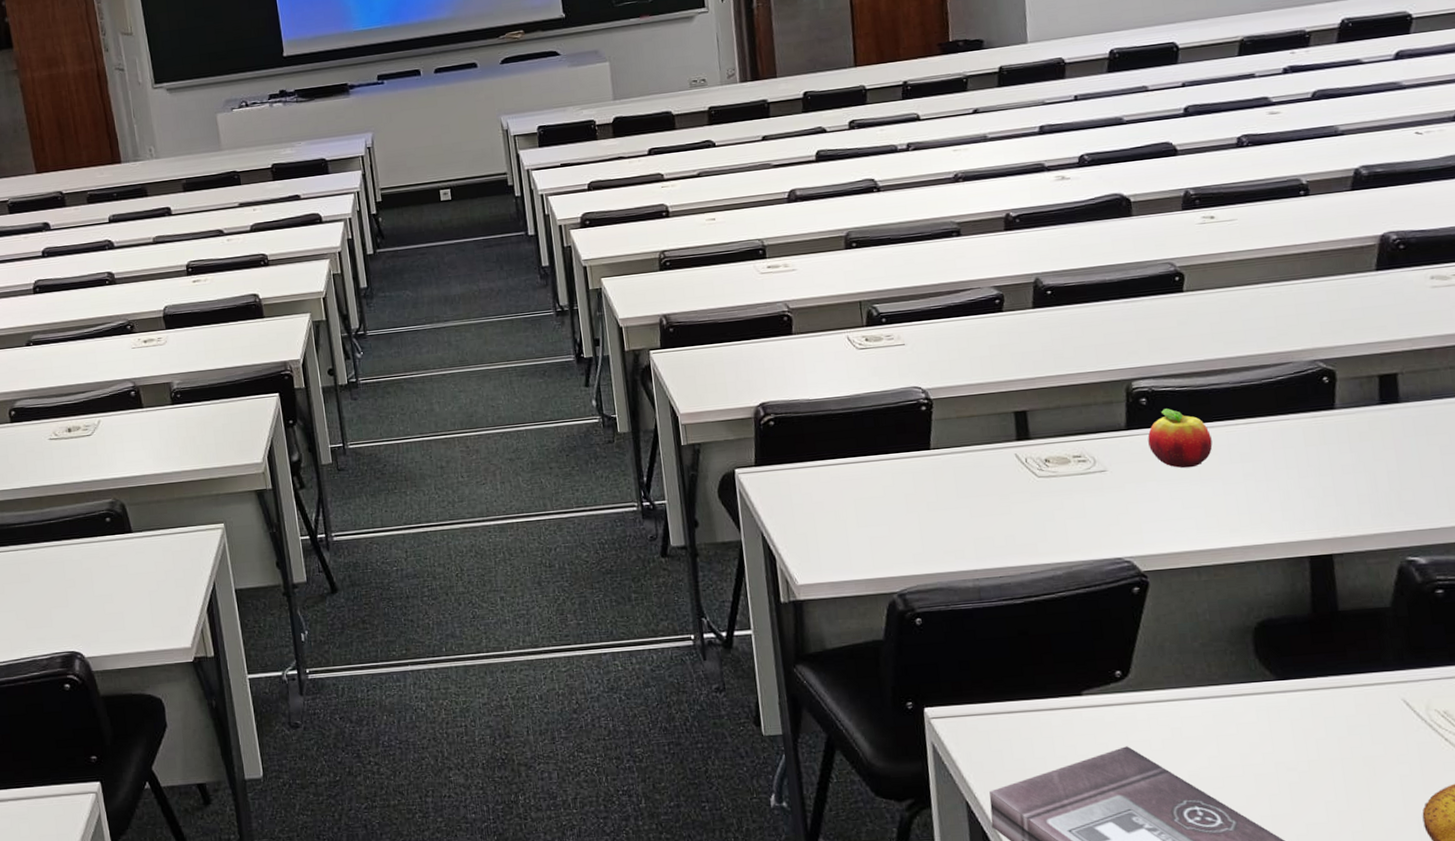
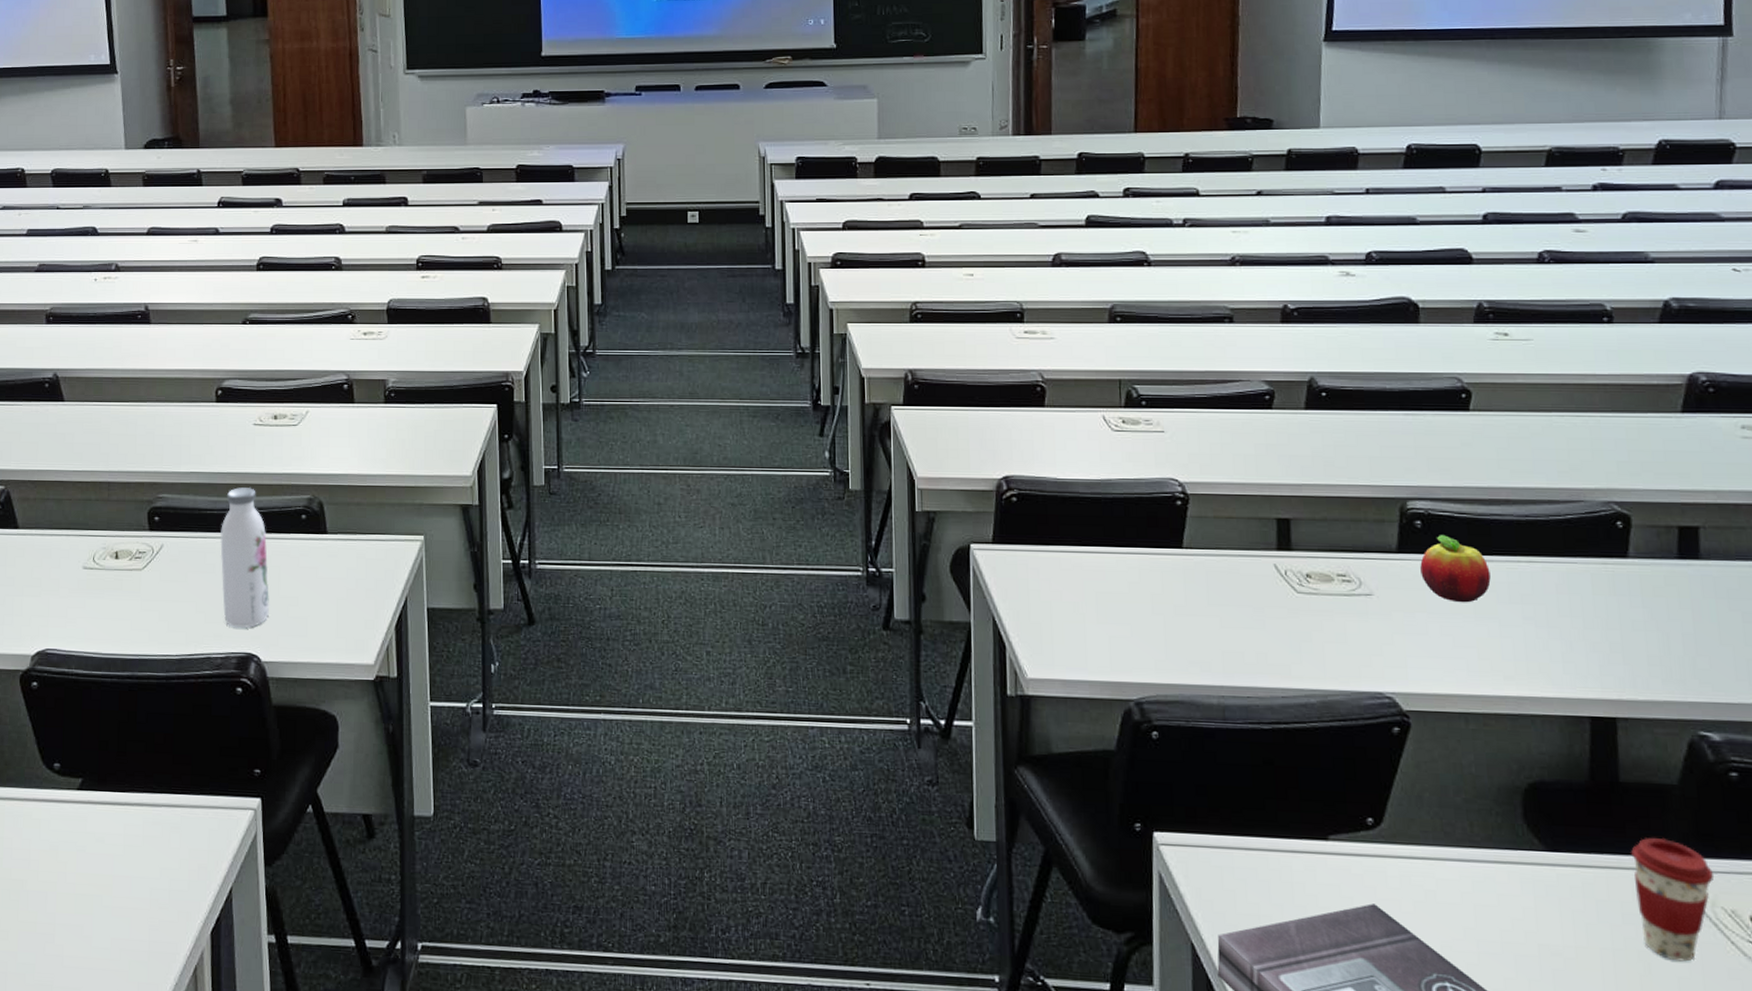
water bottle: none [30,499,87,630] -> present [220,487,270,628]
coffee cup: none [1352,656,1428,762] -> present [1631,838,1715,962]

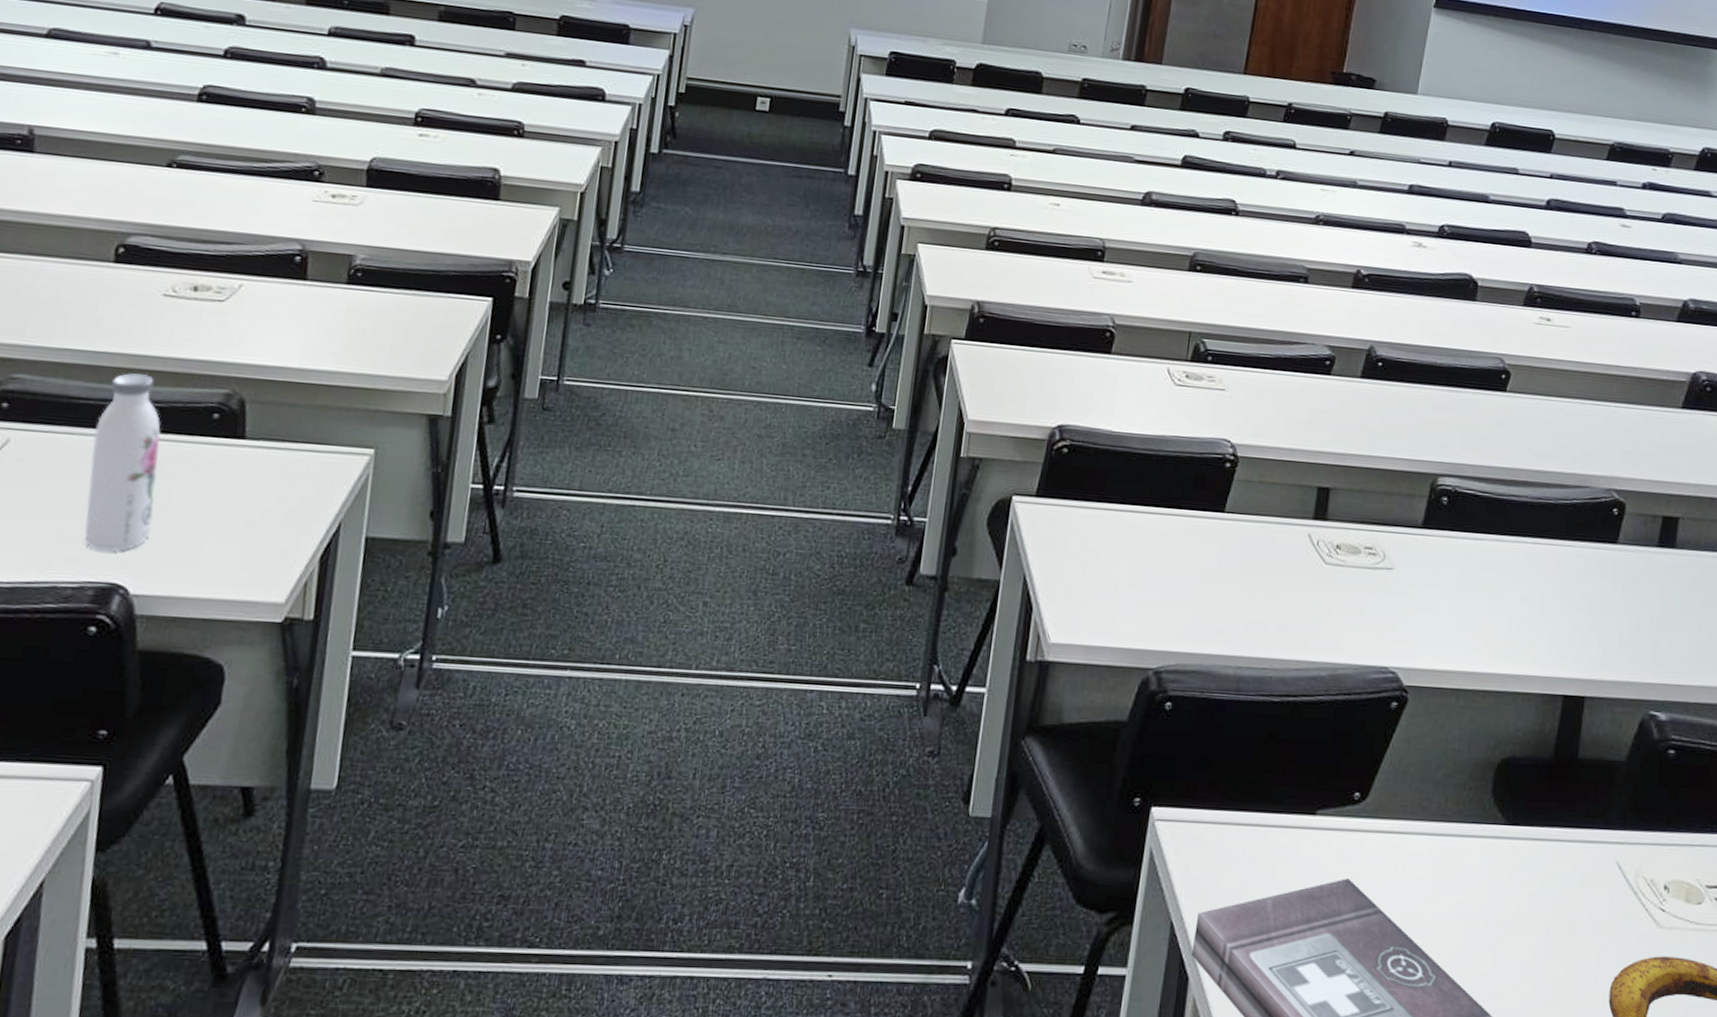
fruit: present [1420,535,1491,603] -> none [1439,512,1500,581]
coffee cup: present [1631,838,1715,962] -> none [1575,812,1642,929]

